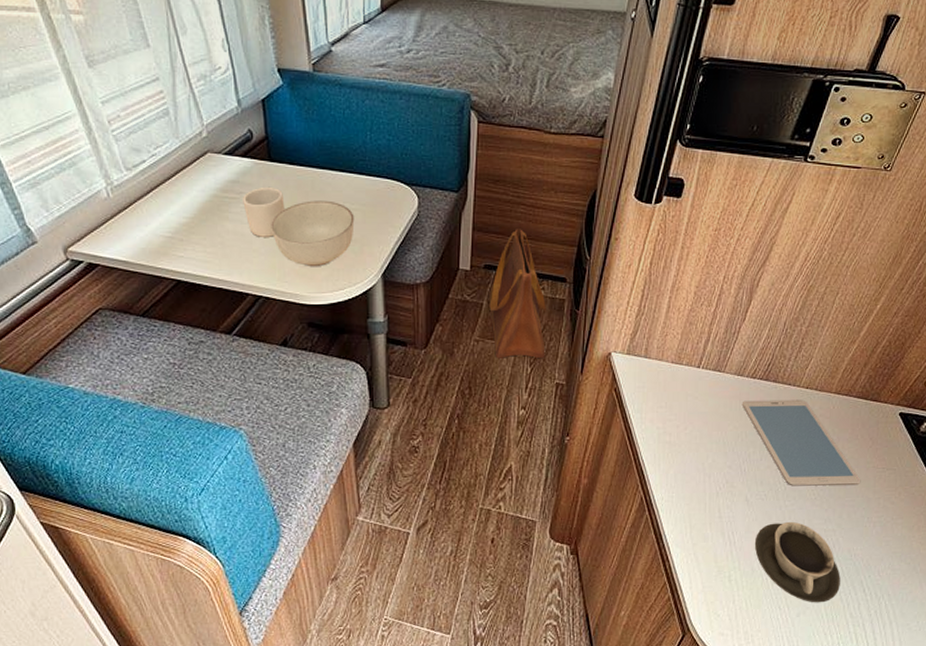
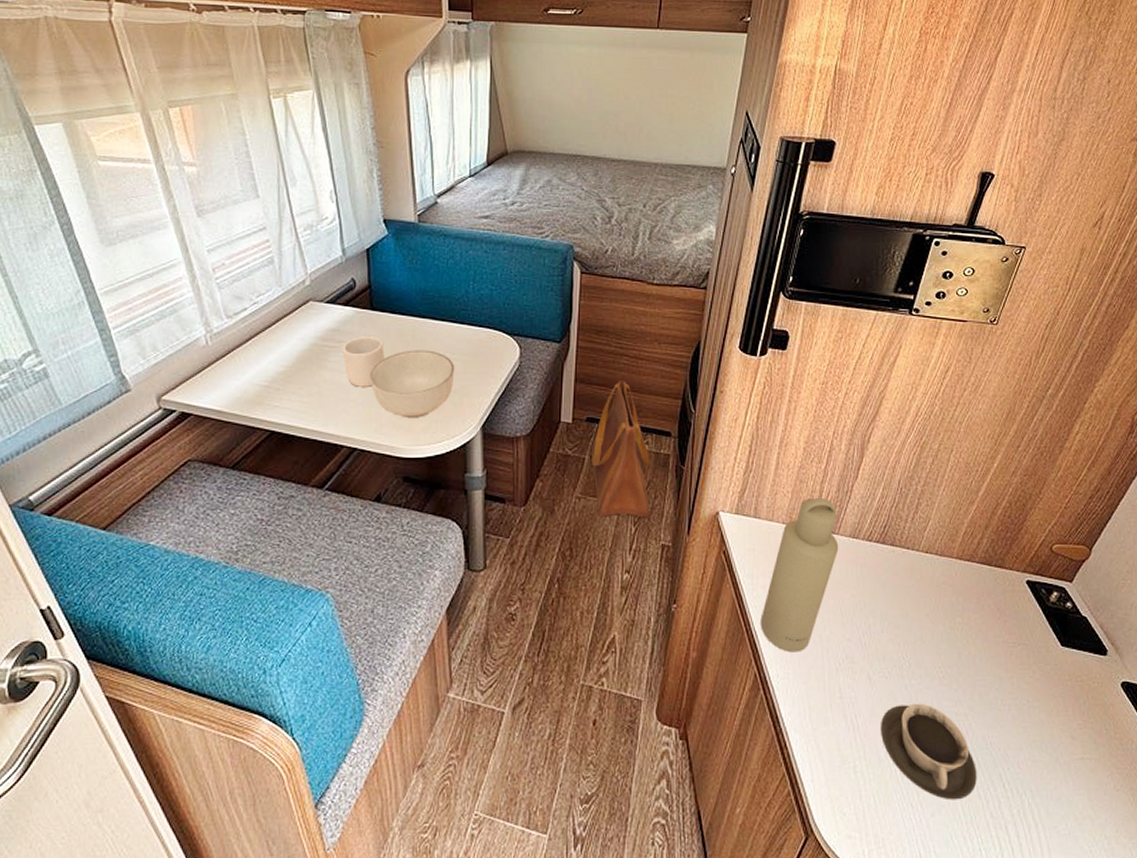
bottle: none [648,338,724,479] -> present [760,497,839,653]
tablet: present [743,400,861,486] -> none [859,565,991,663]

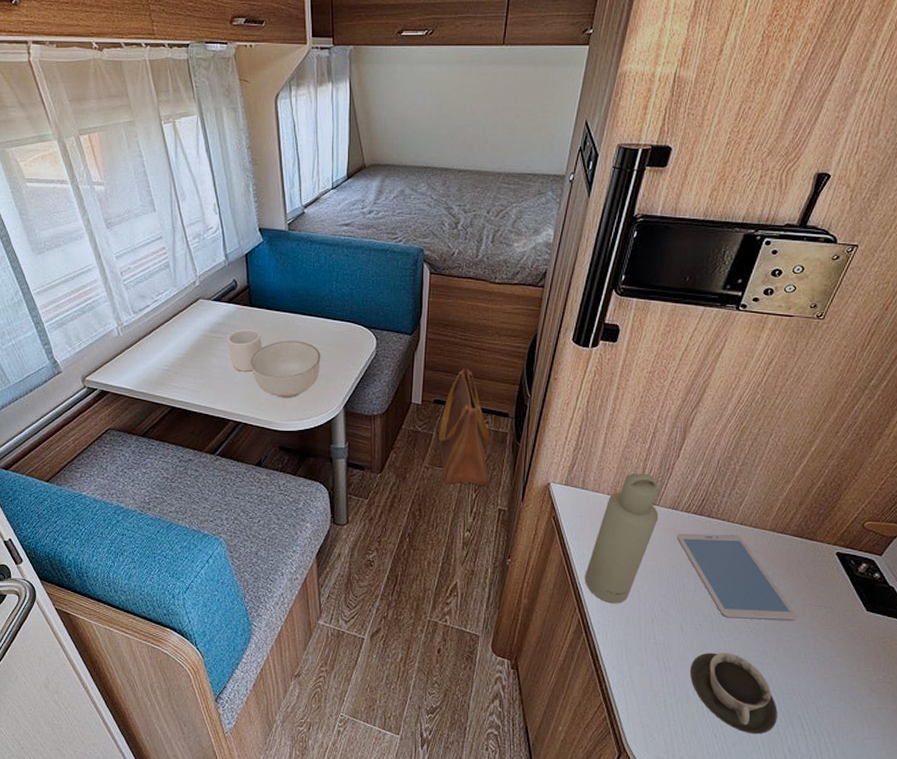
tablet: none [859,565,991,663] -> present [677,533,798,620]

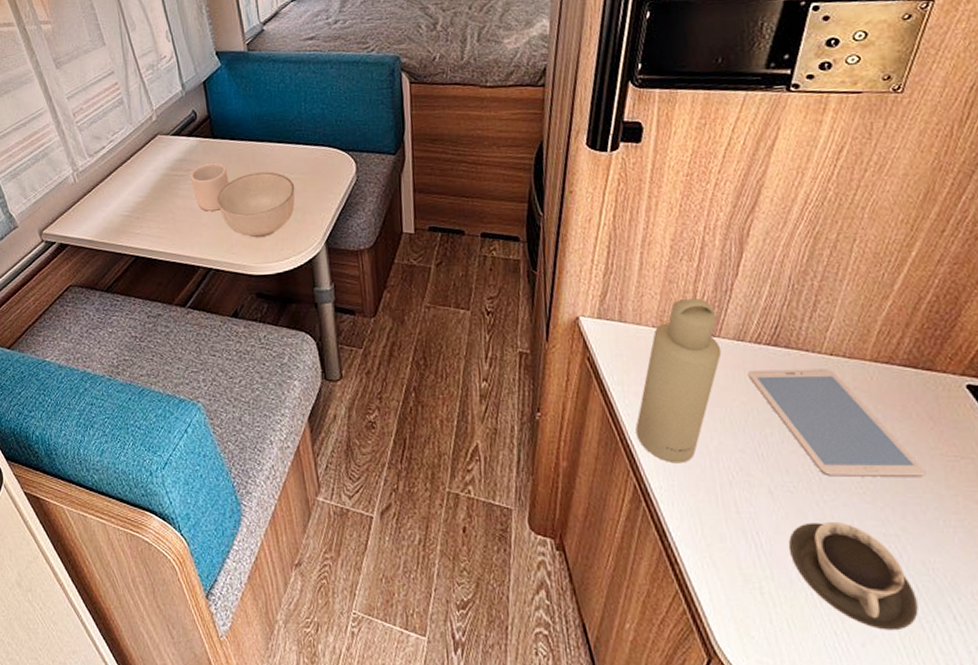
tote bag: present [437,367,491,486] -> none [435,186,504,326]

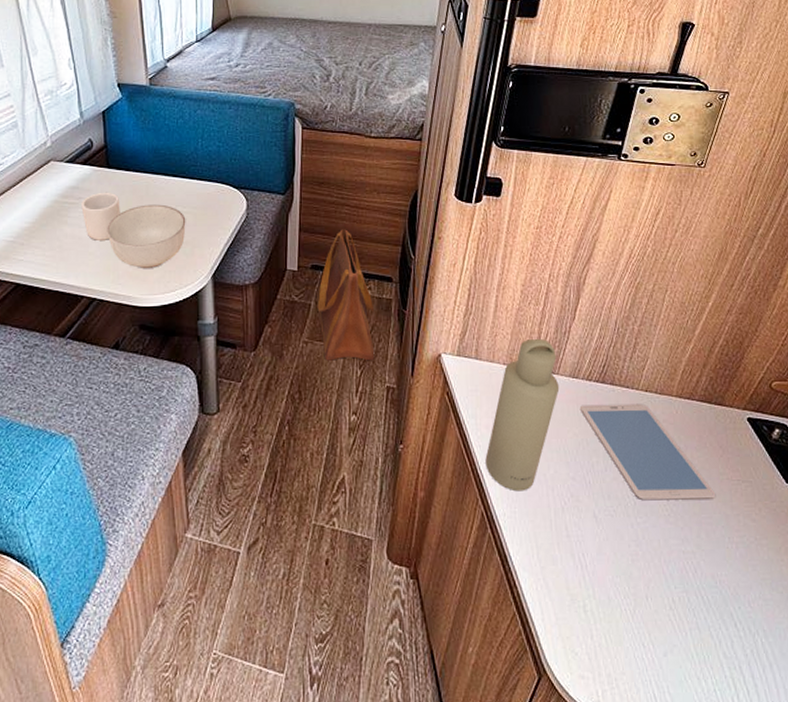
tote bag: none [435,186,504,326] -> present [315,228,375,361]
cup: present [788,521,919,631] -> none [608,541,708,640]

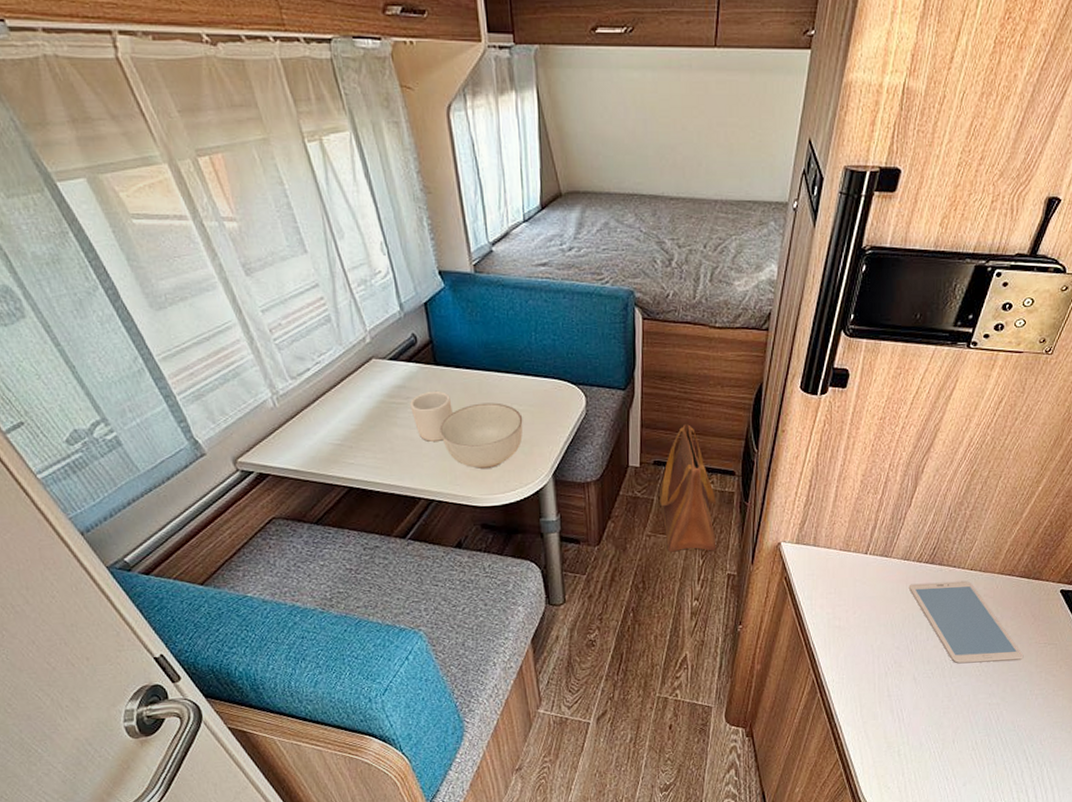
bottle: present [485,338,560,492] -> none [818,525,891,661]

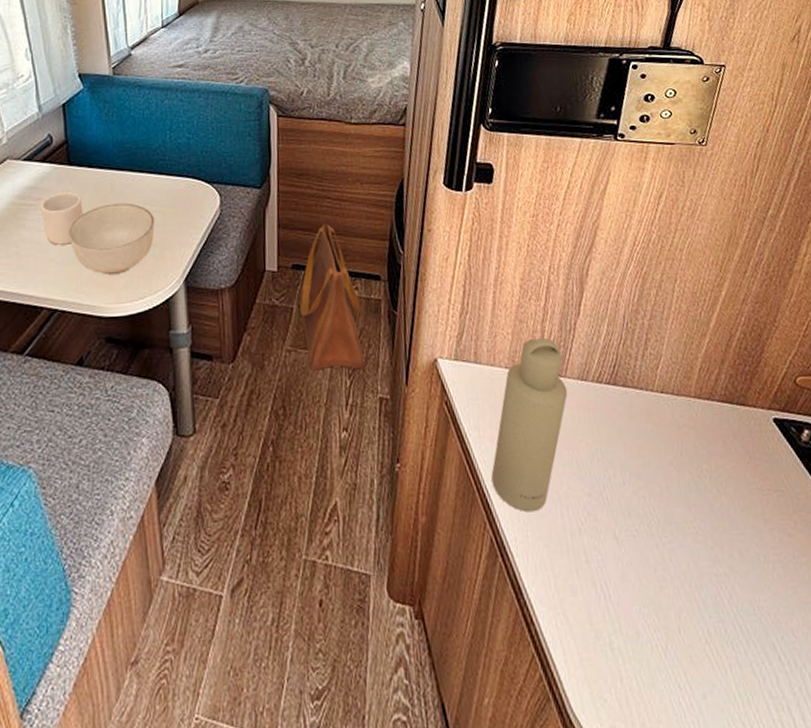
bottle: none [818,525,891,661] -> present [491,337,568,513]
tablet: present [909,582,1024,664] -> none [592,408,747,518]

